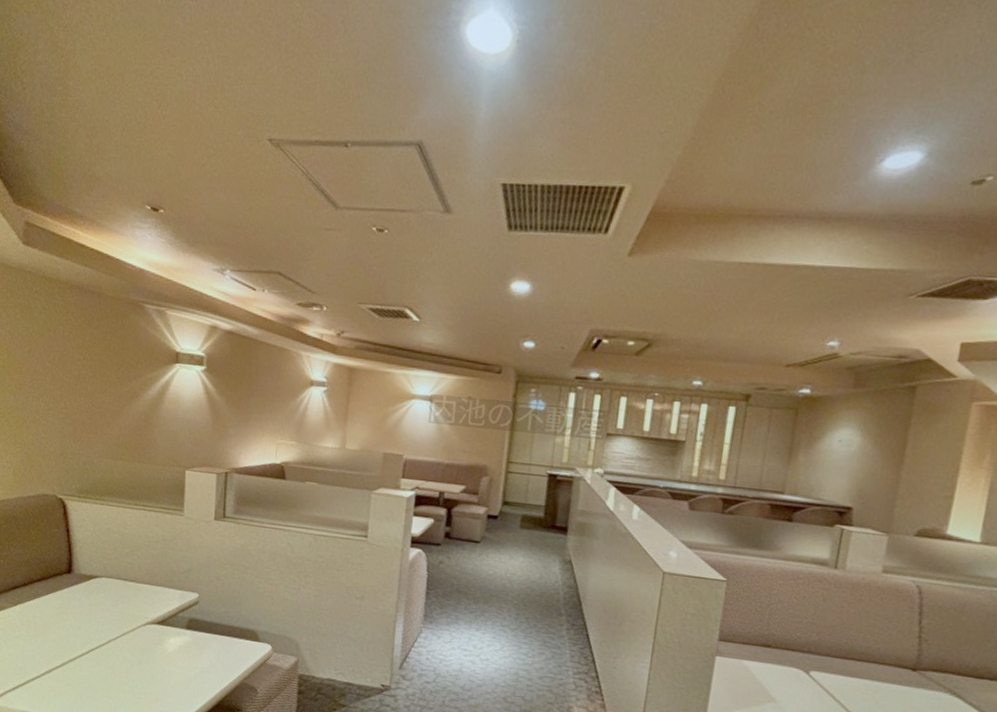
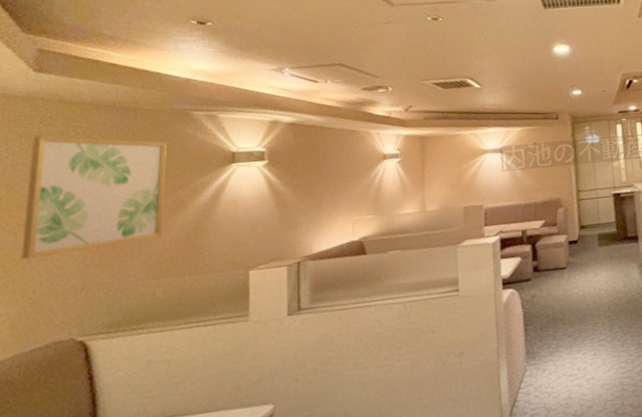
wall art: none [19,308,124,423] -> present [21,135,167,259]

